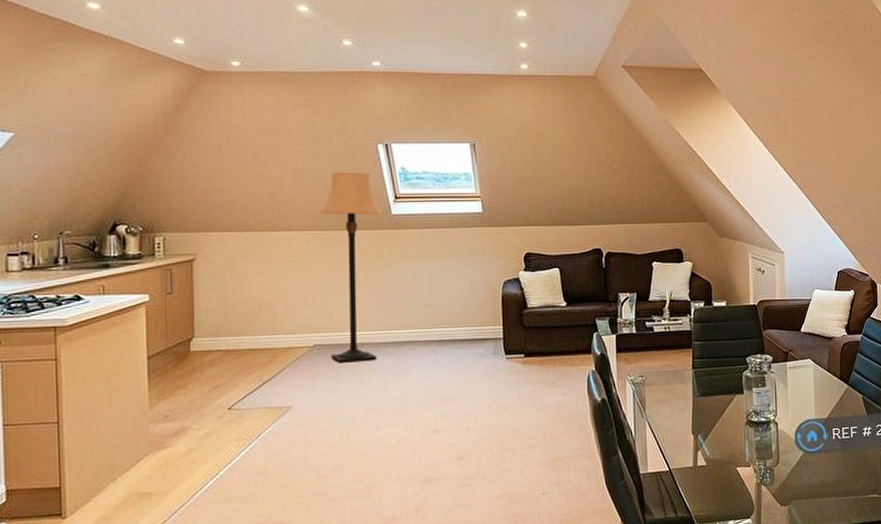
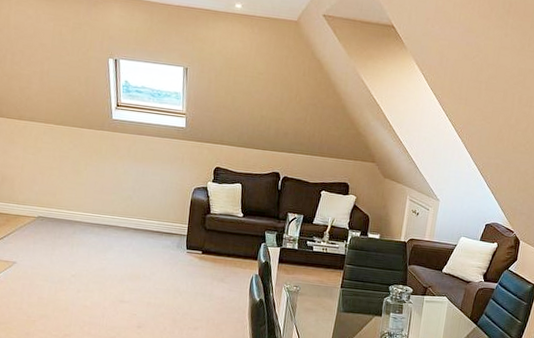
lamp: present [319,172,383,363] -> none [50,78,106,237]

